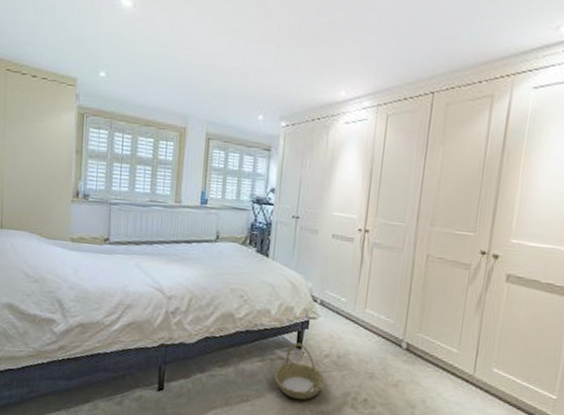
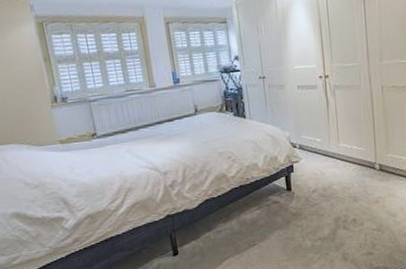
basket: present [274,342,325,400] -> none [273,185,318,234]

